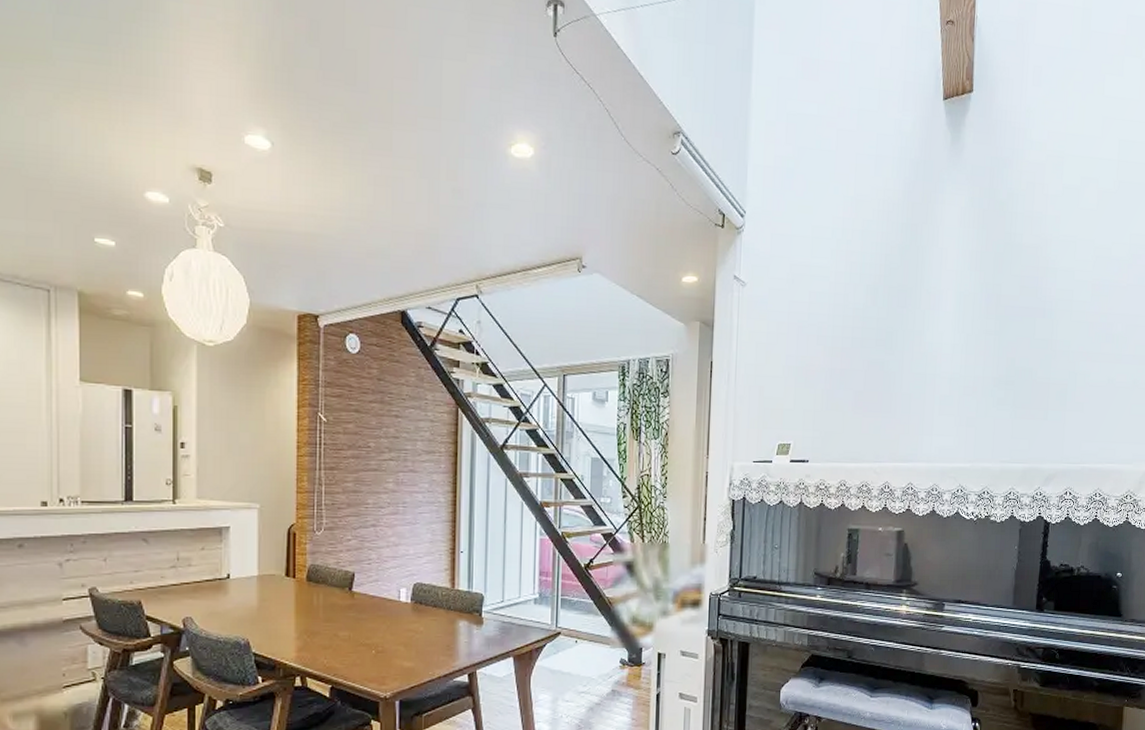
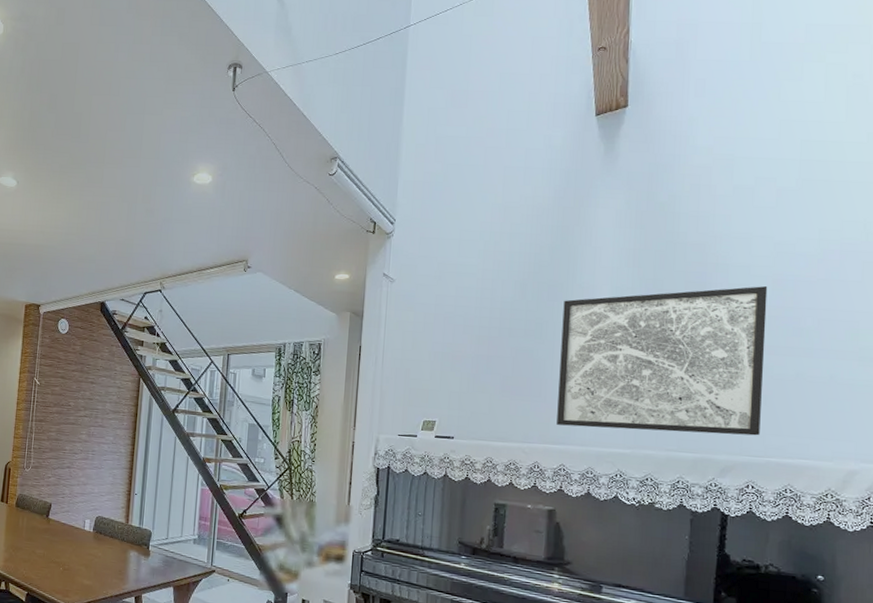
wall art: none [905,291,1088,443] -> present [557,286,768,436]

